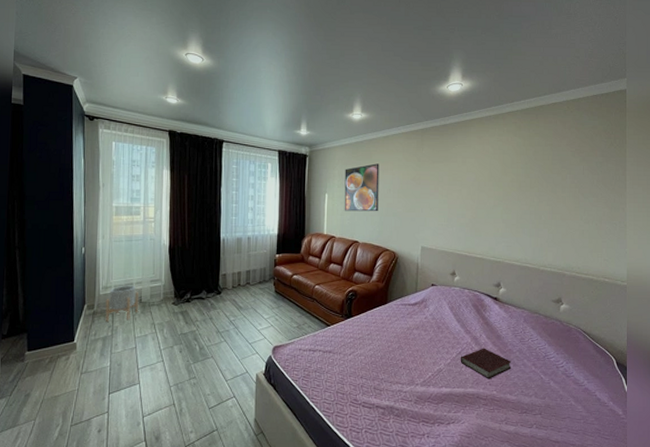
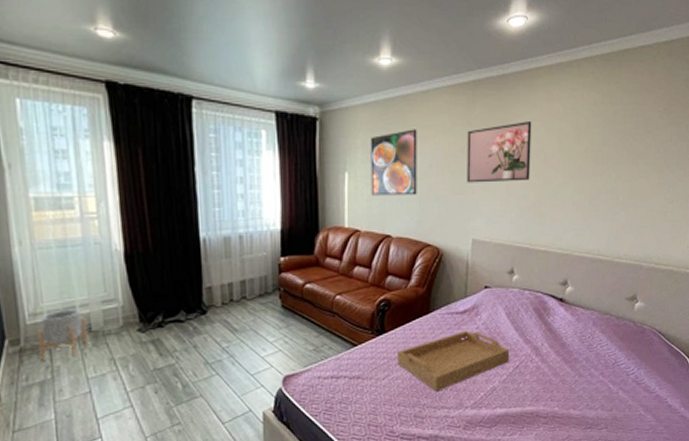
serving tray: none [361,320,453,369] -> present [398,331,510,392]
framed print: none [417,158,468,204] -> present [467,121,532,183]
book: present [460,348,512,379] -> none [517,358,577,395]

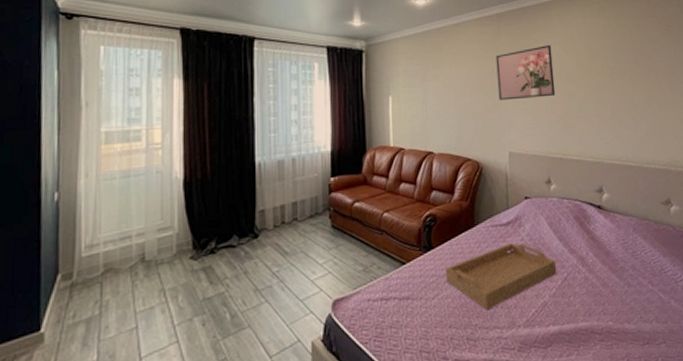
planter: present [37,309,89,361] -> none [89,238,141,295]
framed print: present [370,129,417,196] -> none [410,56,455,116]

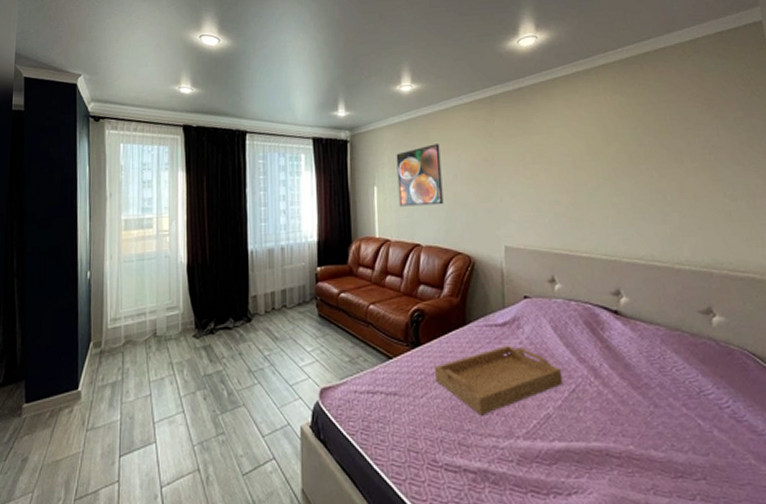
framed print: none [410,56,455,116] -> present [396,144,444,207]
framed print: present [495,45,556,101] -> none [489,128,560,190]

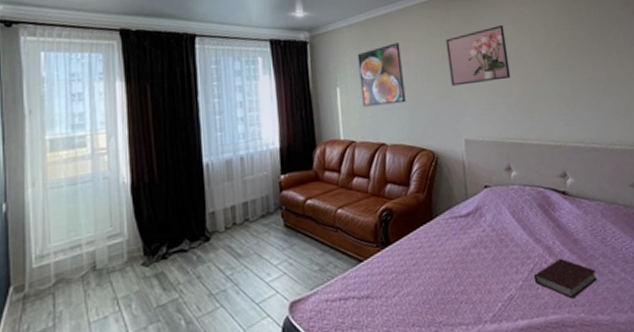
serving tray: present [435,346,563,416] -> none [405,234,523,307]
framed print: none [489,128,560,190] -> present [445,25,511,86]
book: none [575,382,652,428] -> present [533,258,598,299]

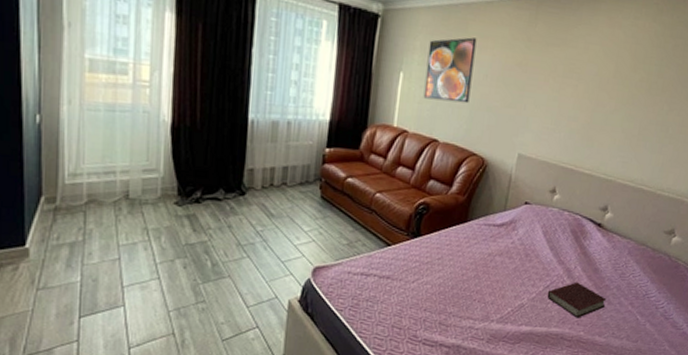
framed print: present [445,25,511,86] -> none [519,43,591,103]

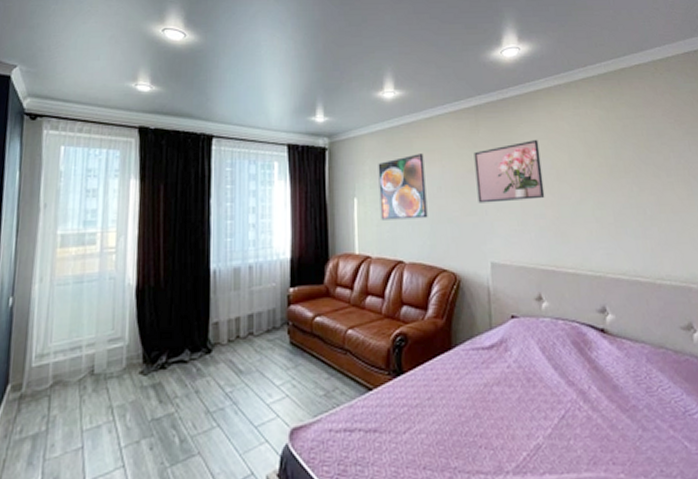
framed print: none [519,43,591,103] -> present [474,140,545,203]
book: present [547,282,607,318] -> none [564,406,641,456]

